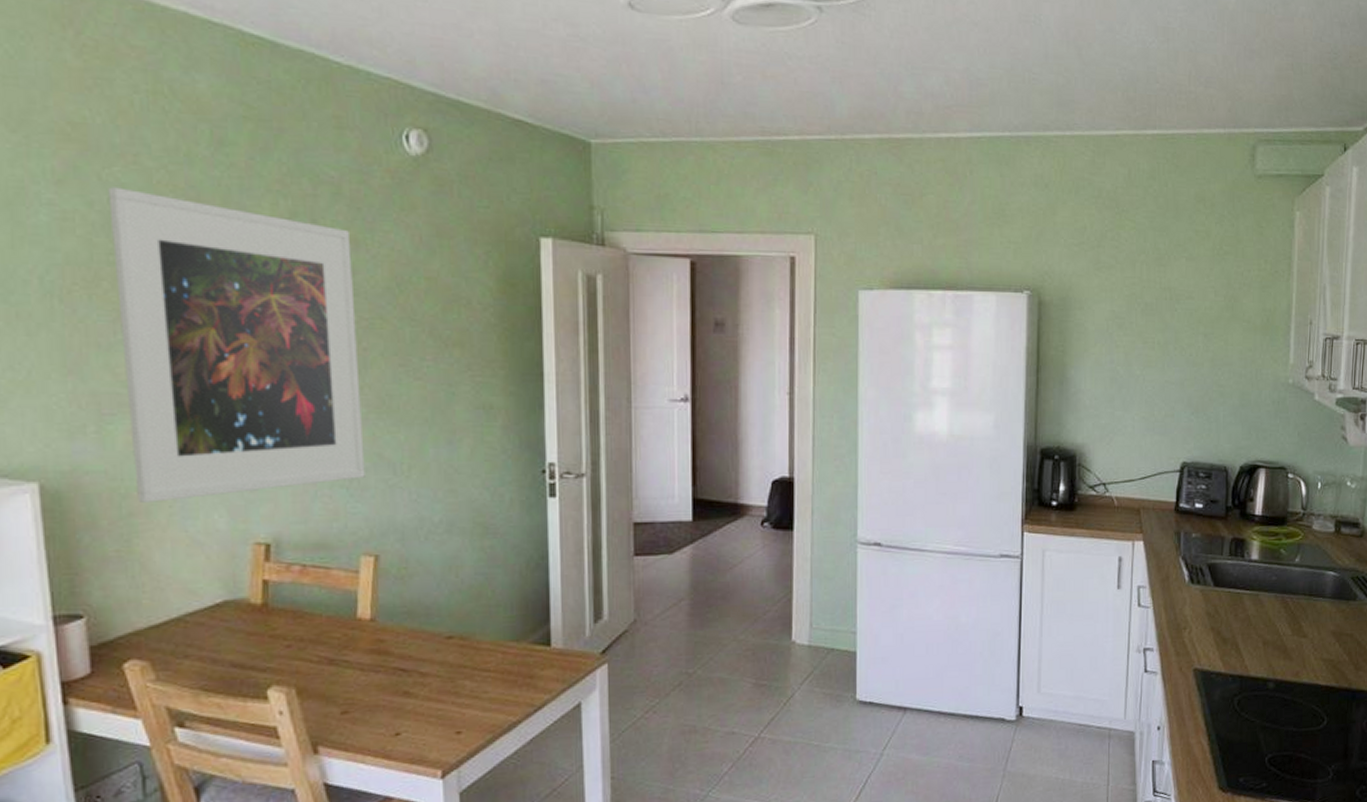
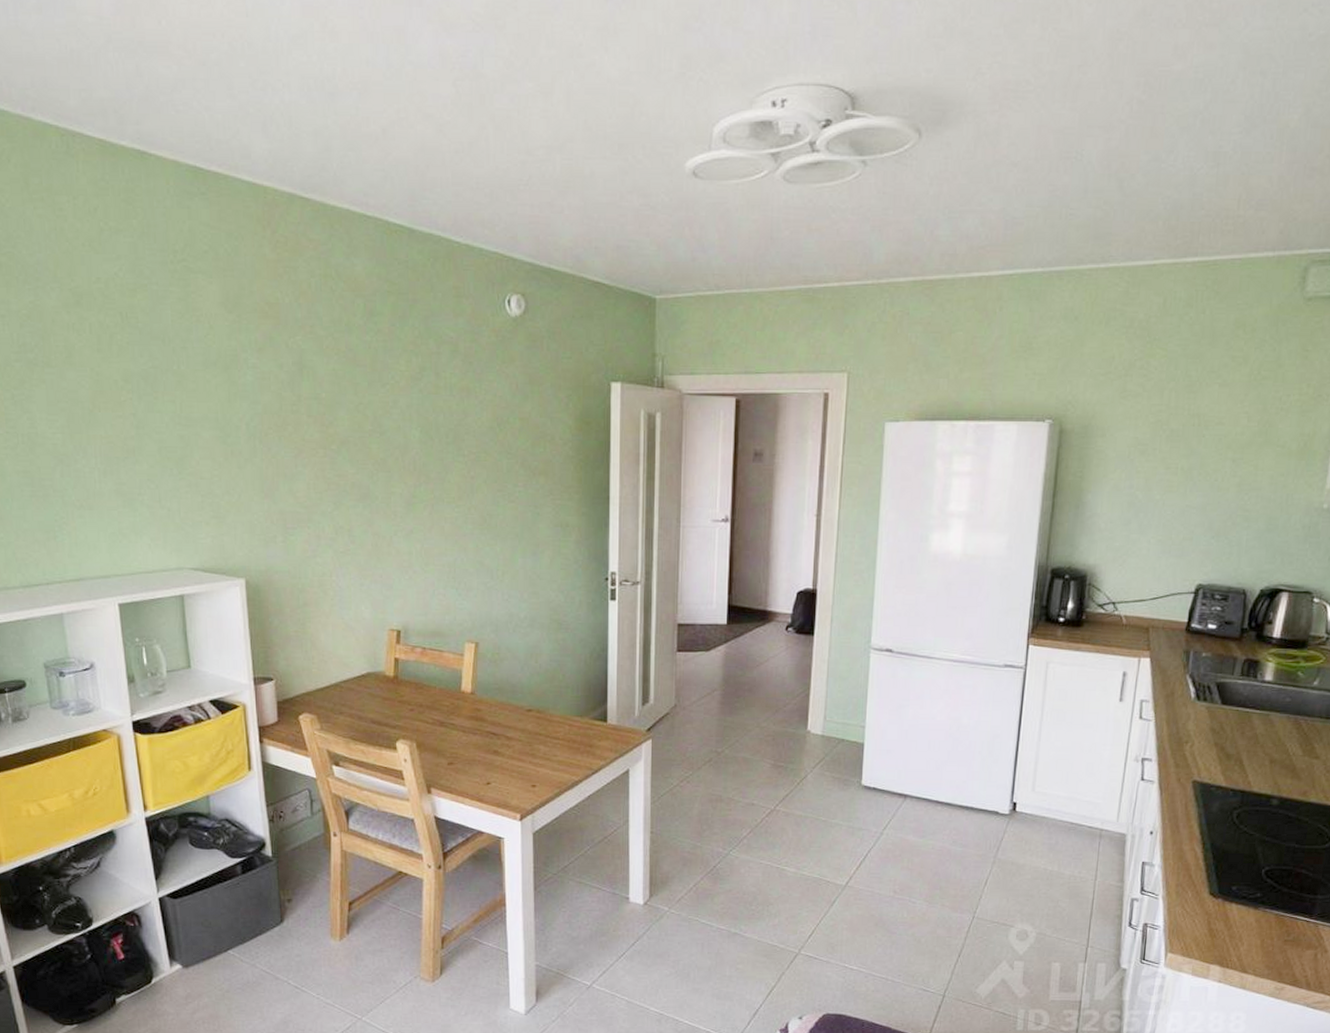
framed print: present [108,187,365,503] -> none [293,352,470,596]

